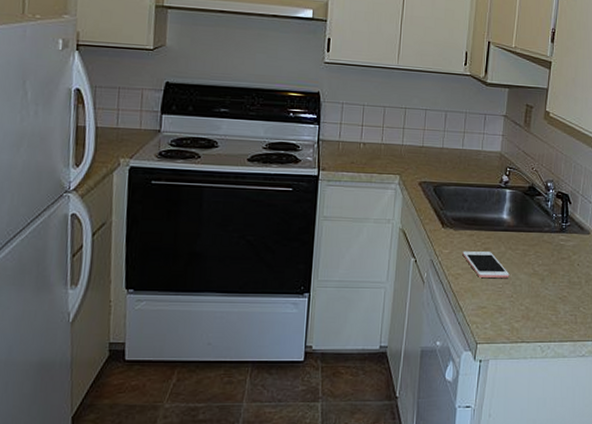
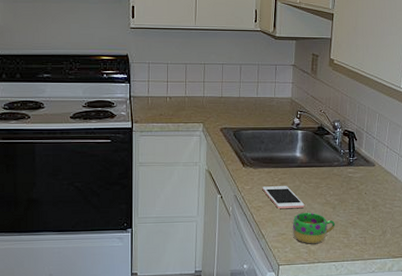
mug: none [494,283,543,321] -> present [292,212,335,244]

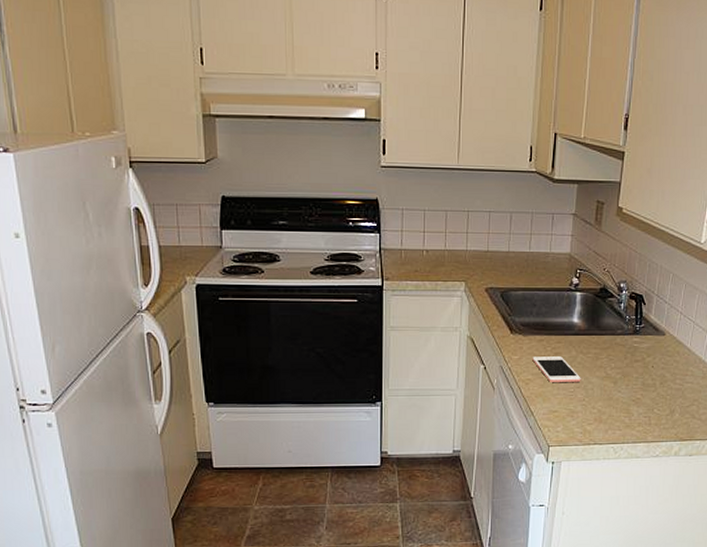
mug: present [292,212,335,244] -> none [565,387,616,424]

